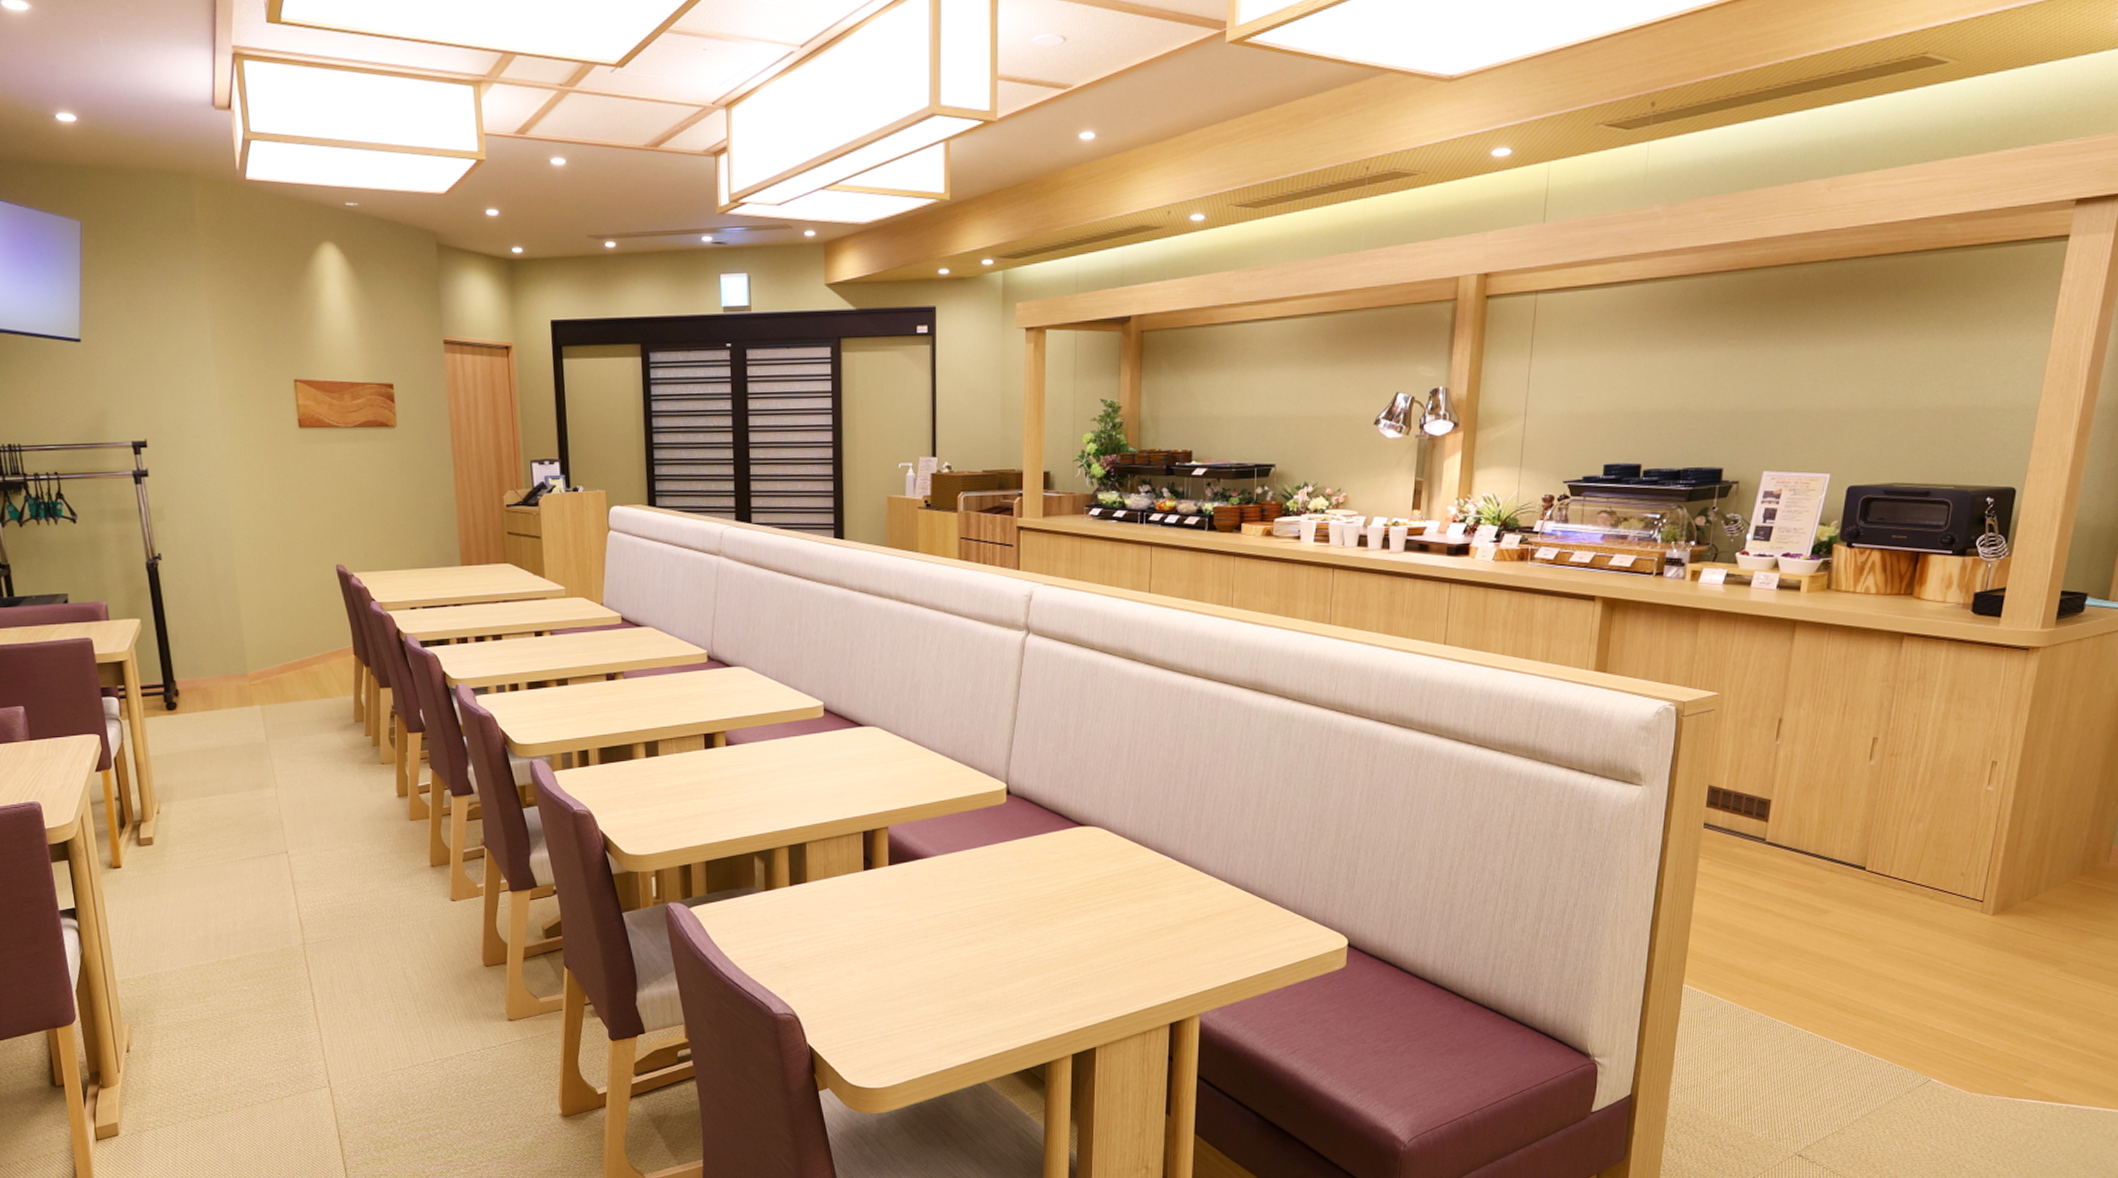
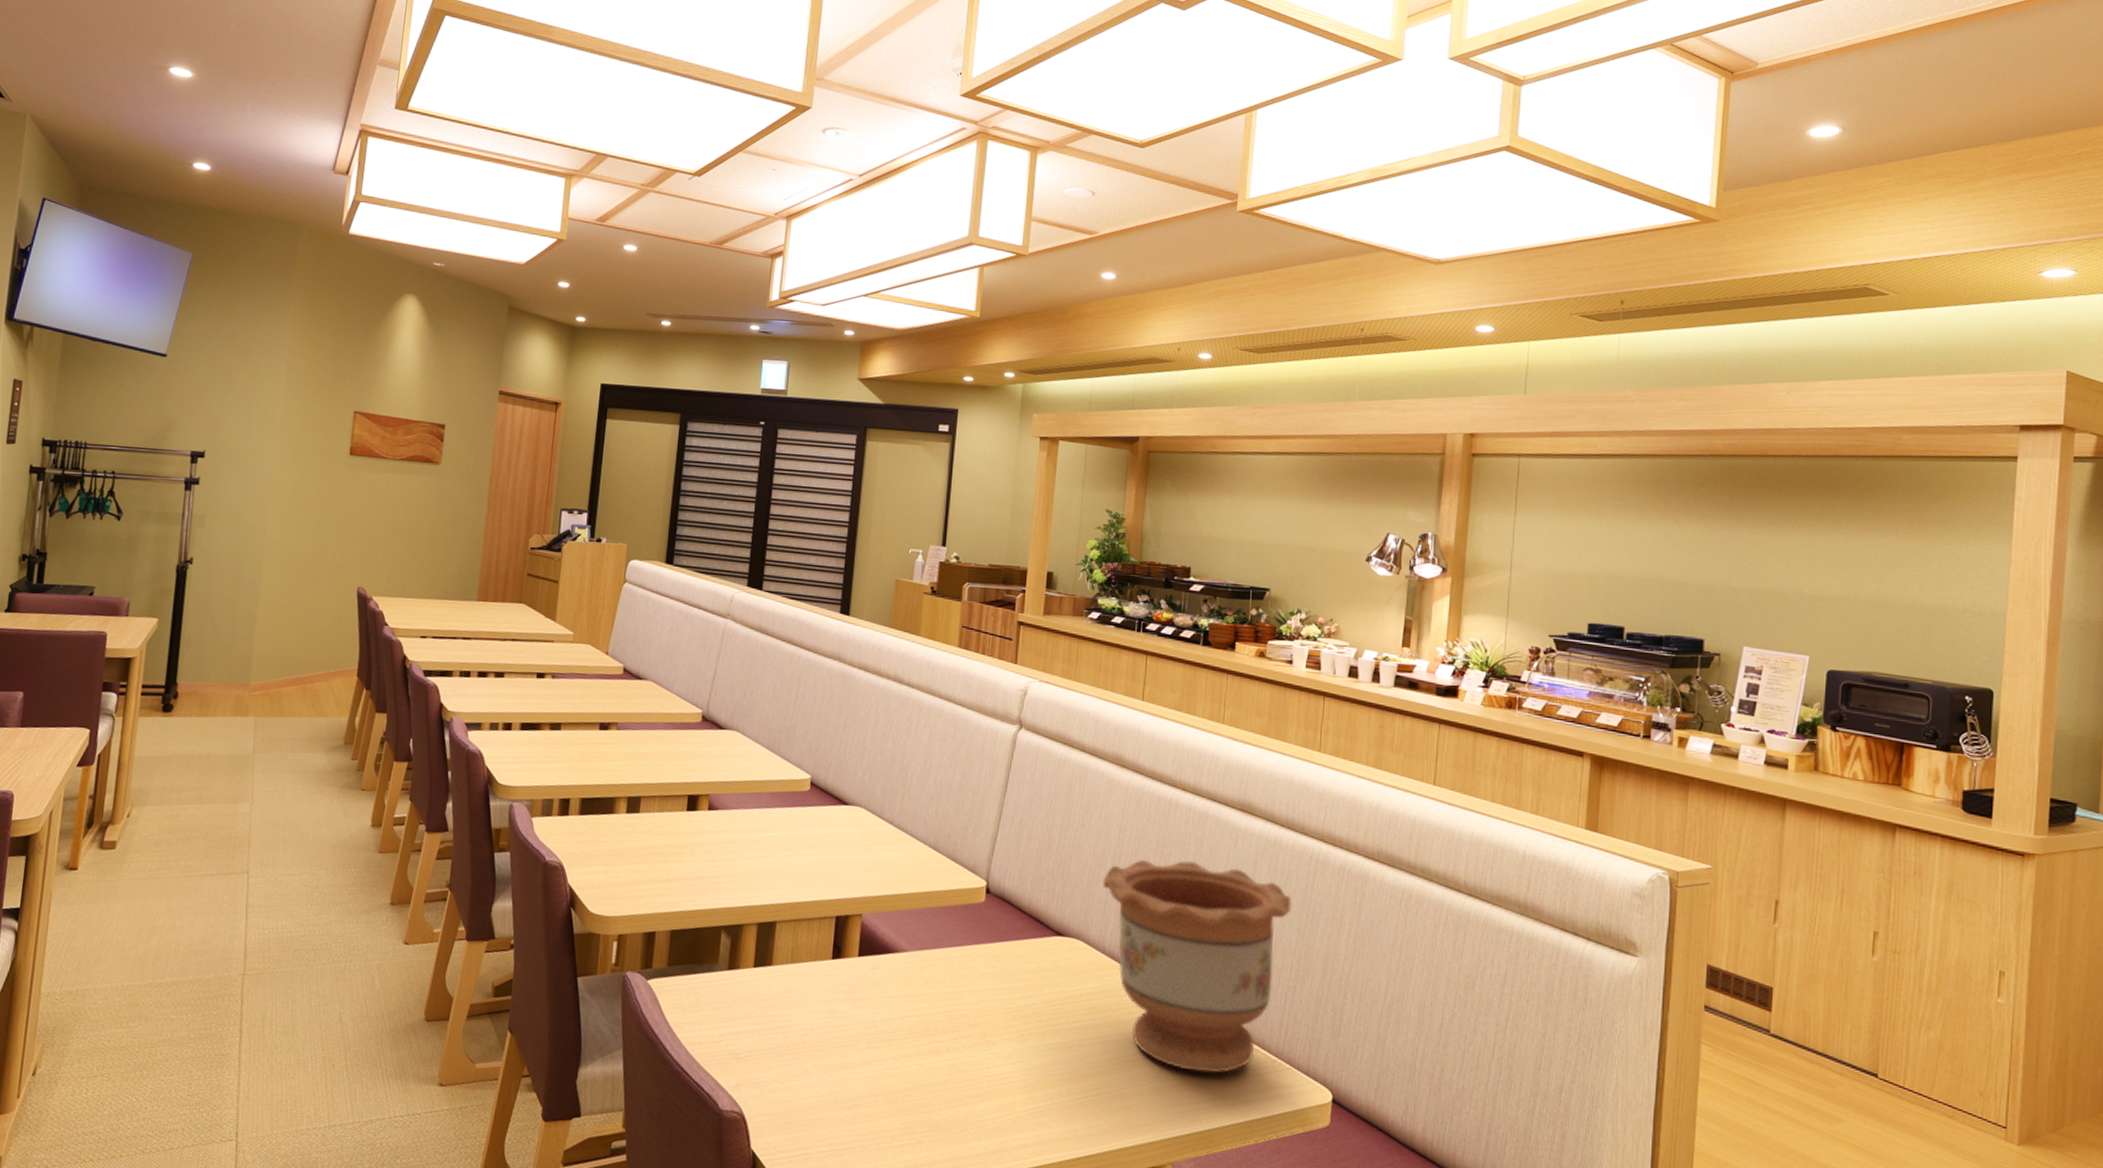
flower pot: none [1120,742,1305,934] -> present [1102,859,1292,1074]

